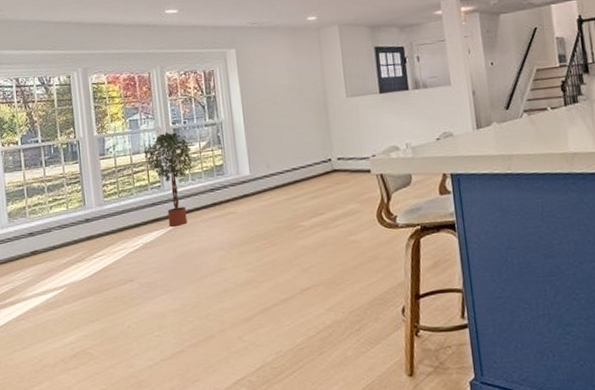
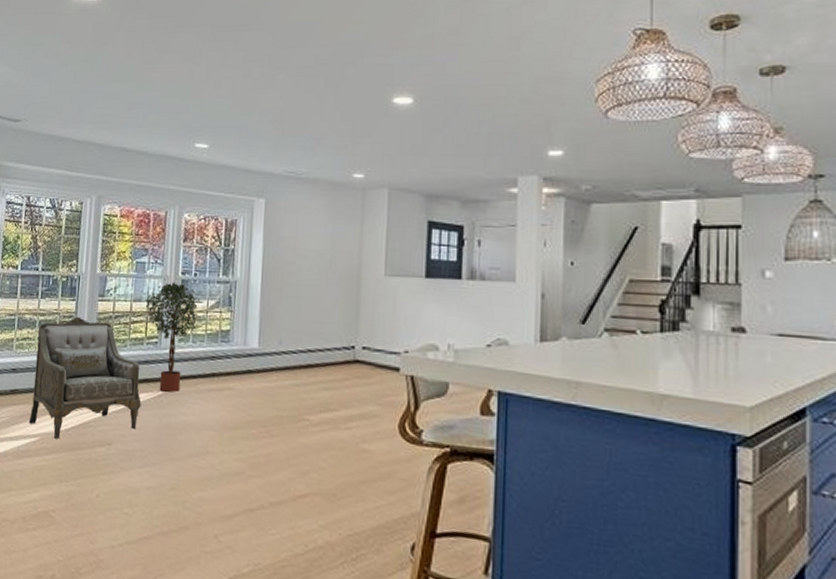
armchair: none [47,176,155,286] -> present [28,316,142,439]

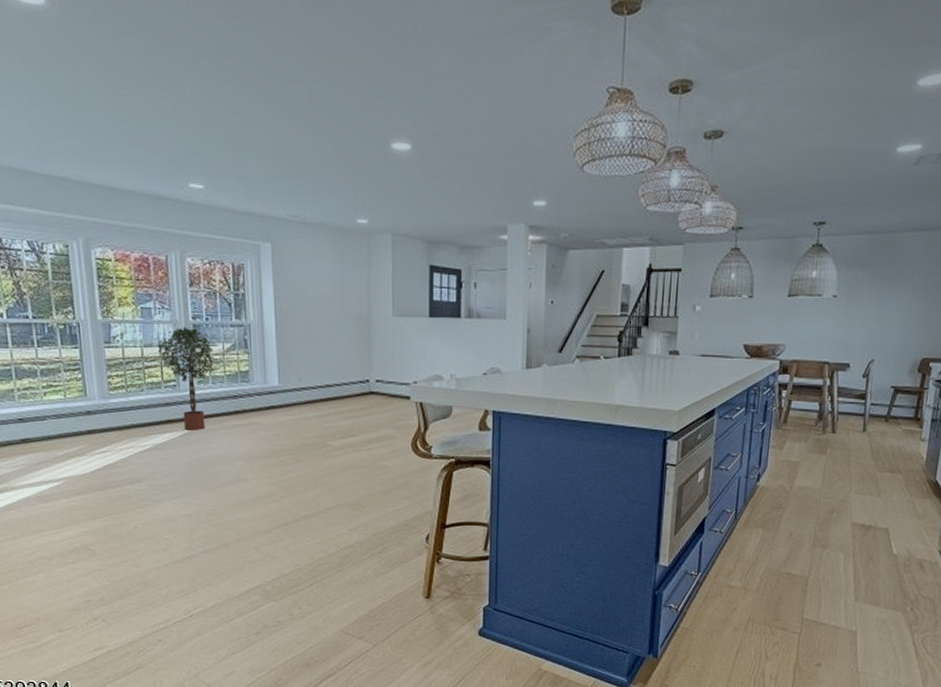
armchair: present [28,316,142,439] -> none [40,364,168,481]

